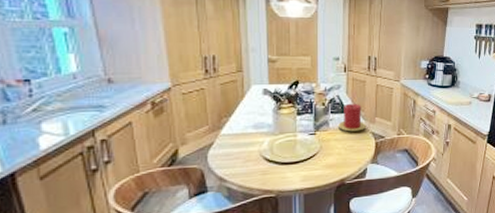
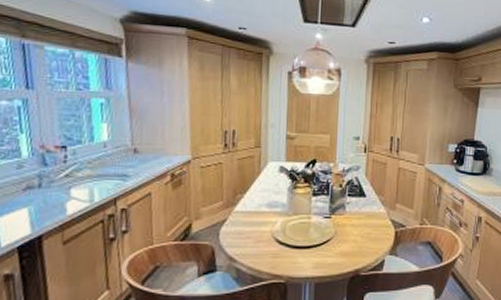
candle: present [339,103,367,132] -> none [355,186,386,218]

